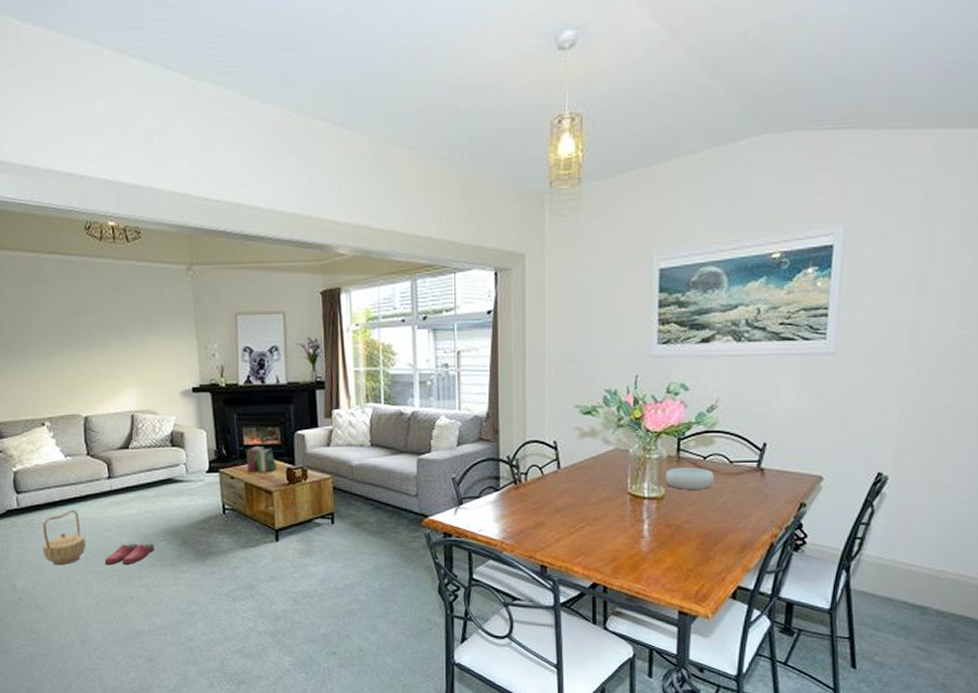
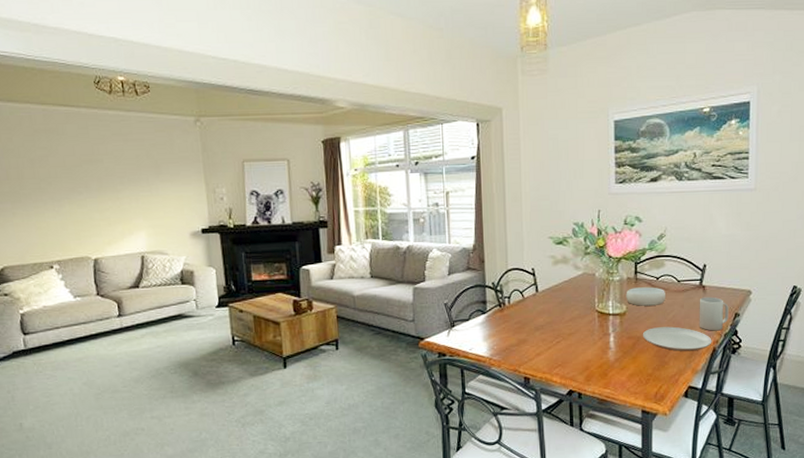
basket: present [42,509,86,565] -> none [50,347,96,402]
slippers: present [105,543,155,564] -> none [115,376,166,399]
books: present [246,446,277,473] -> none [254,281,284,306]
plate: none [683,515,770,546] -> present [642,326,712,352]
mug: none [753,482,793,523] -> present [699,297,729,331]

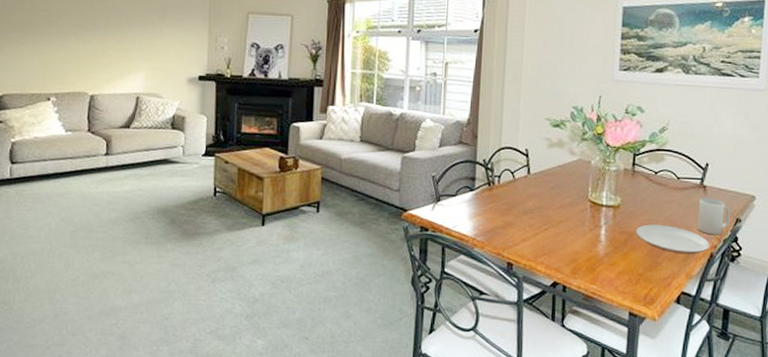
bowl: present [626,287,667,306] -> none [621,180,665,201]

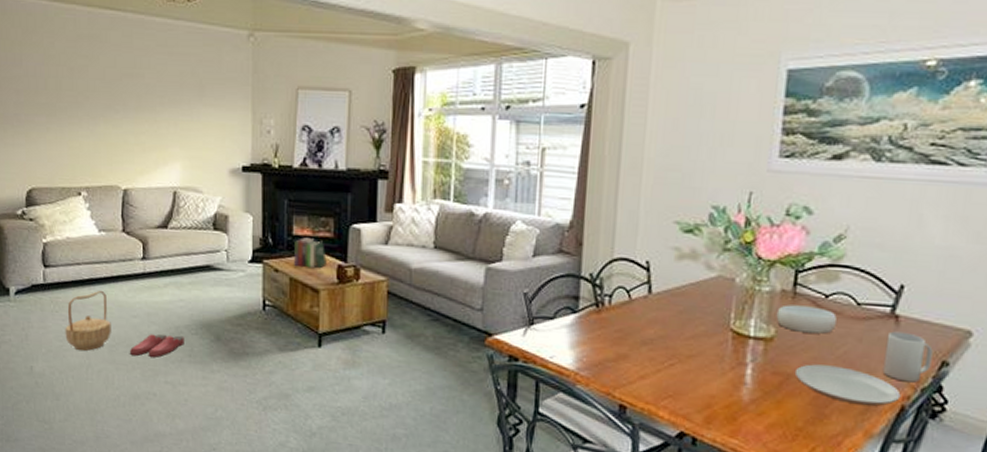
basket: none [29,182,74,237] -> present [65,290,111,351]
slippers: none [91,219,142,240] -> present [130,334,184,357]
books: none [242,134,270,160] -> present [294,237,327,269]
bowl: none [621,180,665,201] -> present [776,305,838,334]

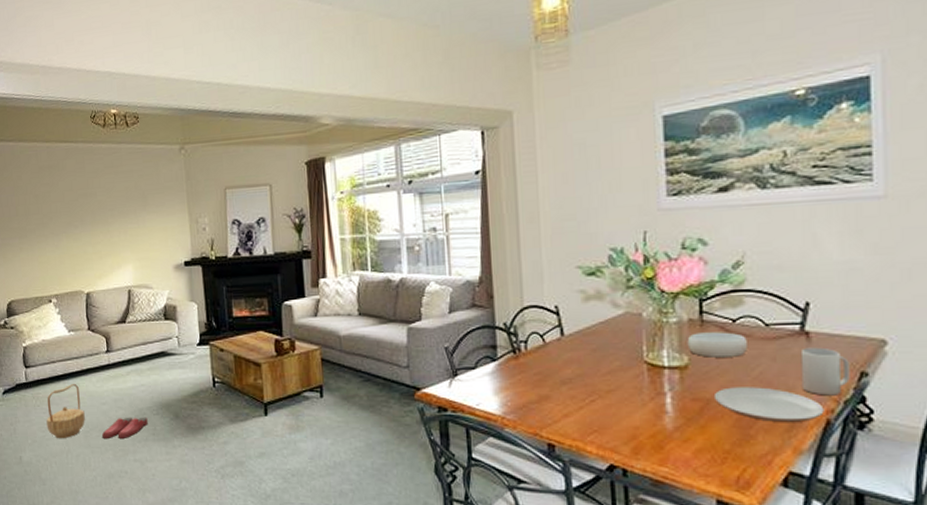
books: present [294,237,327,269] -> none [235,318,265,345]

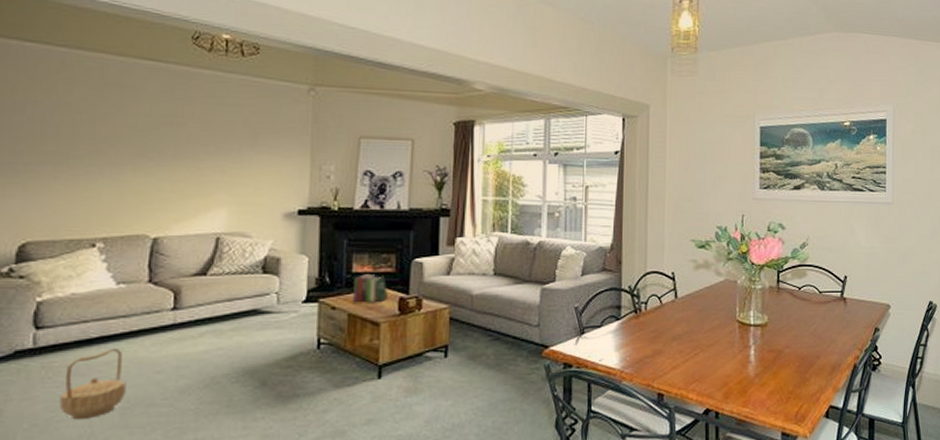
slippers: present [102,417,148,438] -> none [150,386,222,415]
books: none [235,318,265,345] -> present [353,274,388,303]
bowl: present [687,332,749,358] -> none [767,297,808,317]
plate: present [713,387,824,423] -> none [783,340,853,368]
mug: present [800,347,850,396] -> none [840,310,869,346]

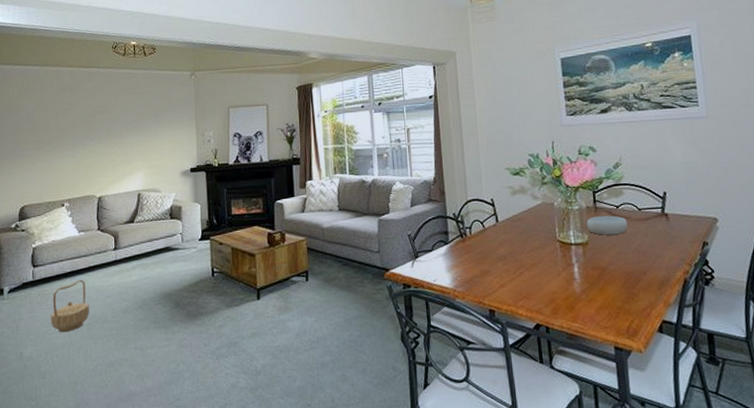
books: present [353,274,388,303] -> none [234,215,259,239]
bowl: none [767,297,808,317] -> present [586,215,629,235]

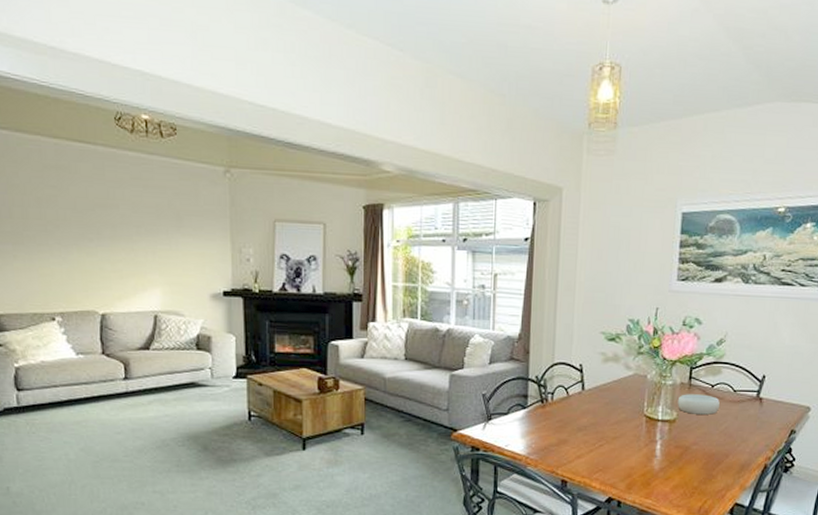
basket: present [50,279,89,332] -> none [43,410,94,468]

